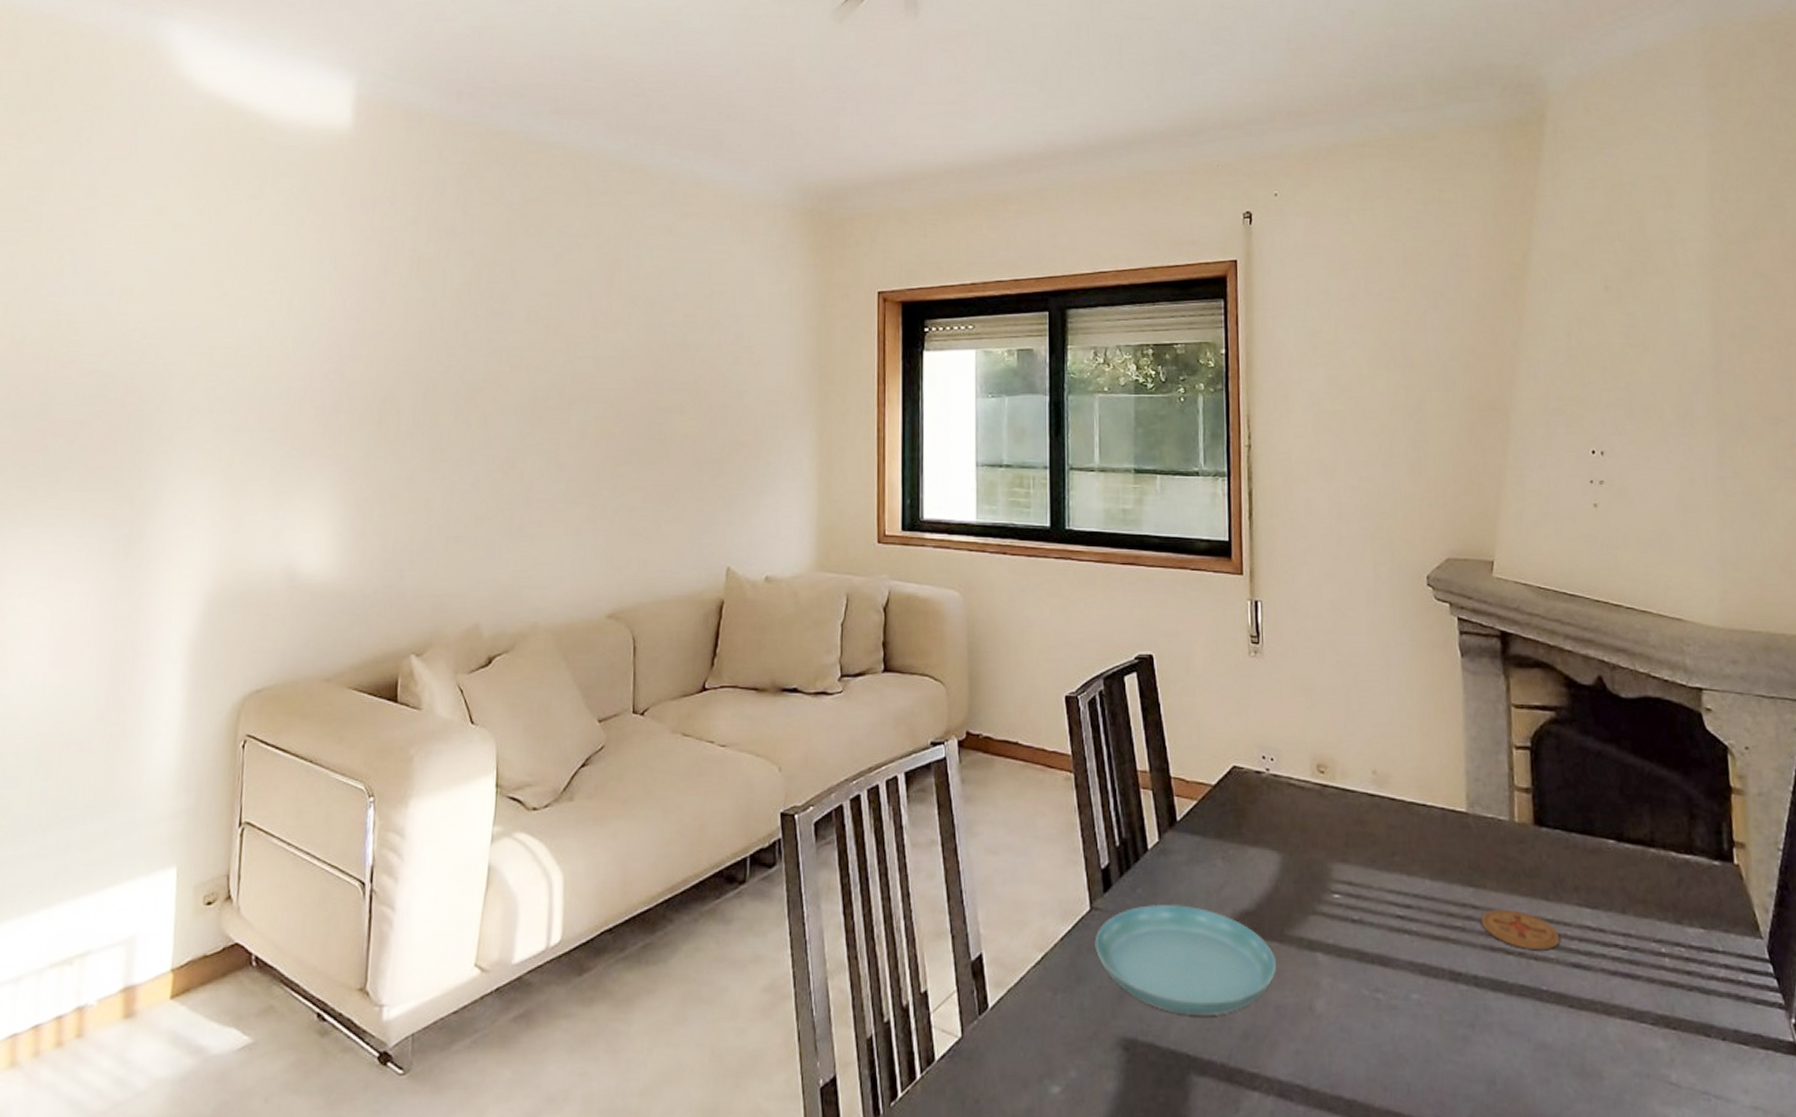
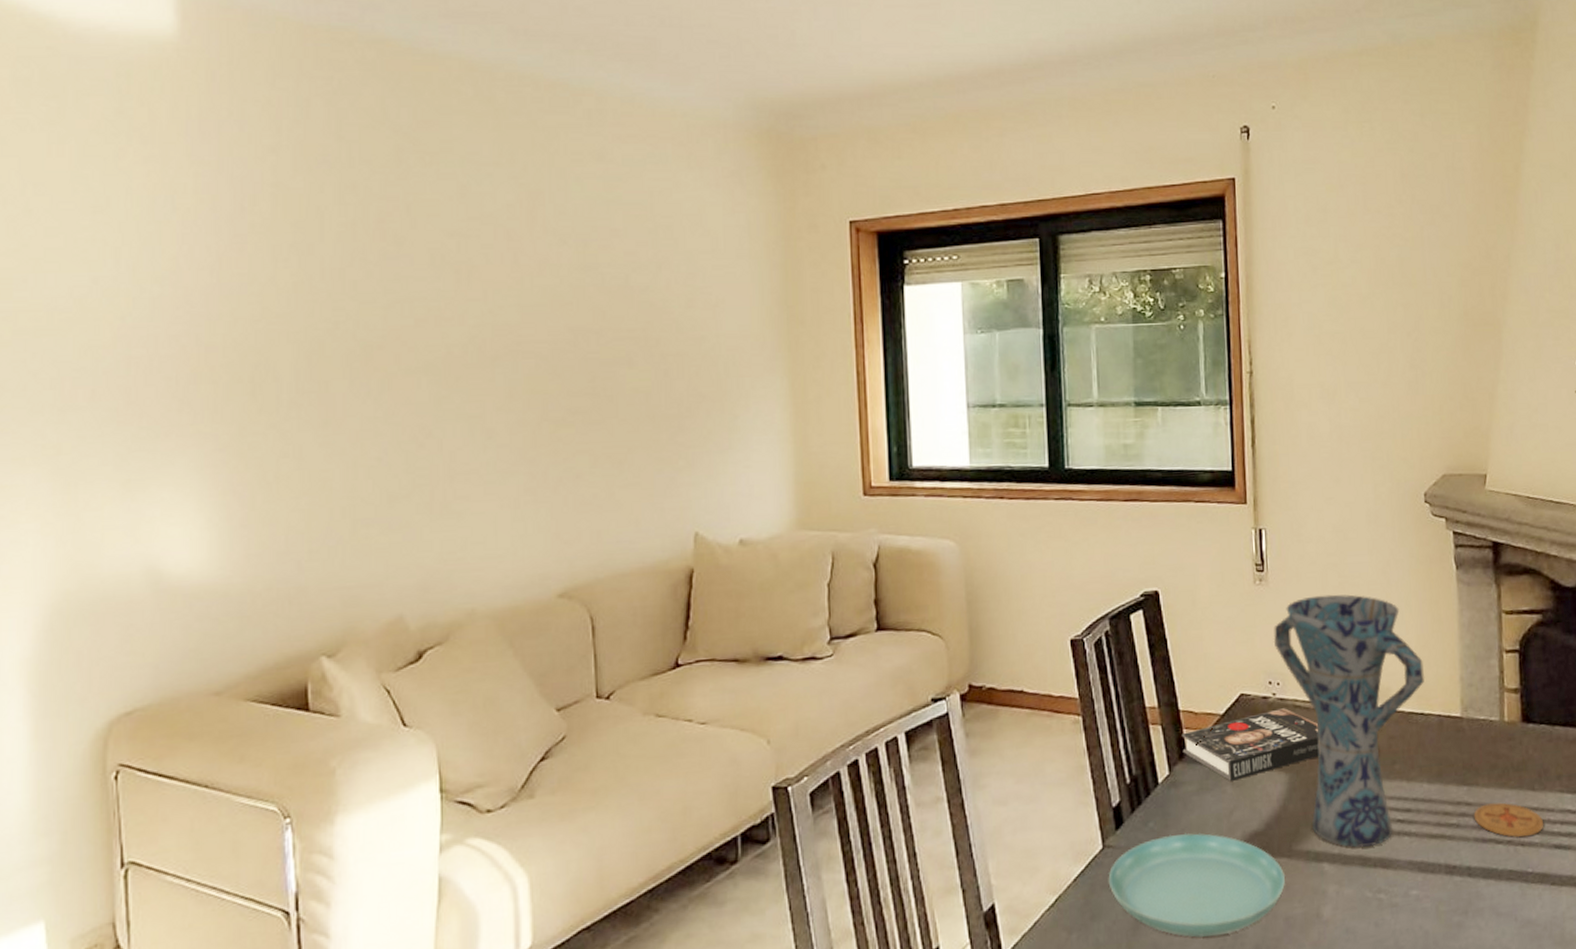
book: none [1172,785,1315,855] -> present [1181,708,1320,781]
vase: none [1267,672,1427,940] -> present [1273,594,1424,848]

